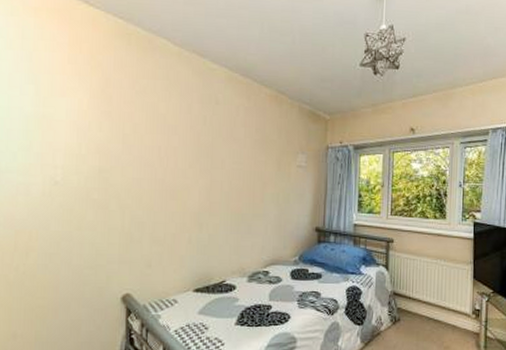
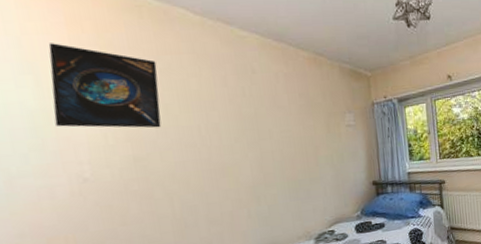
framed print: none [43,59,134,144] -> present [48,43,161,128]

